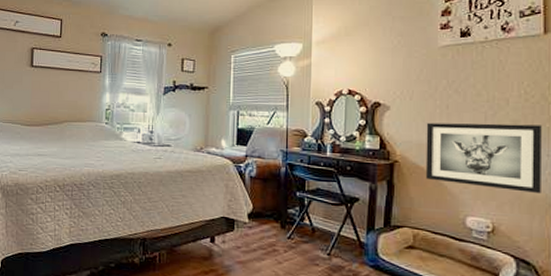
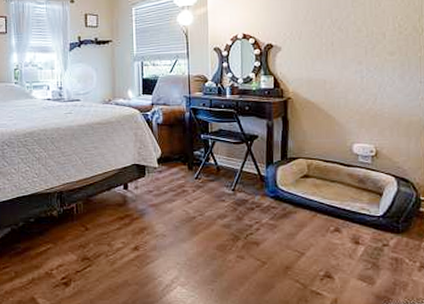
wall art: present [425,122,542,194] -> none [314,55,416,118]

